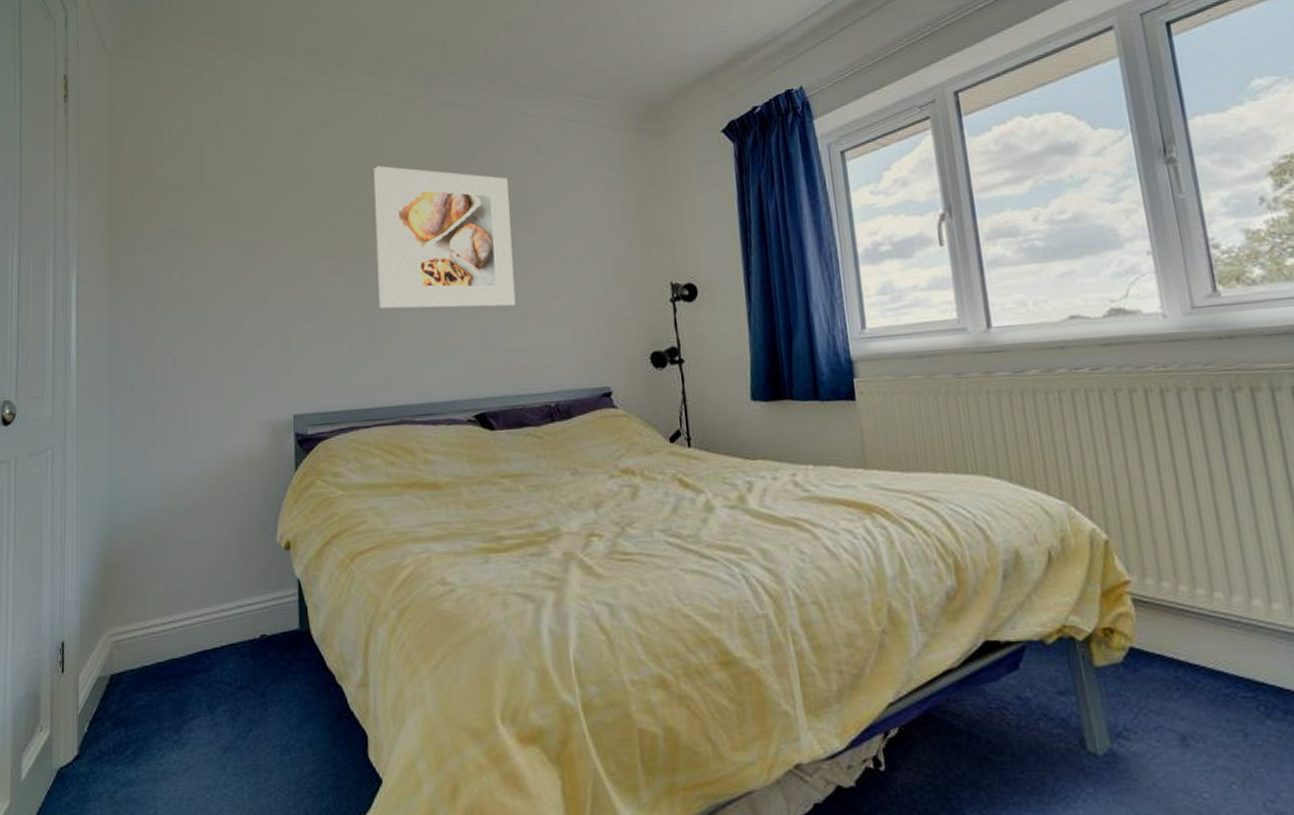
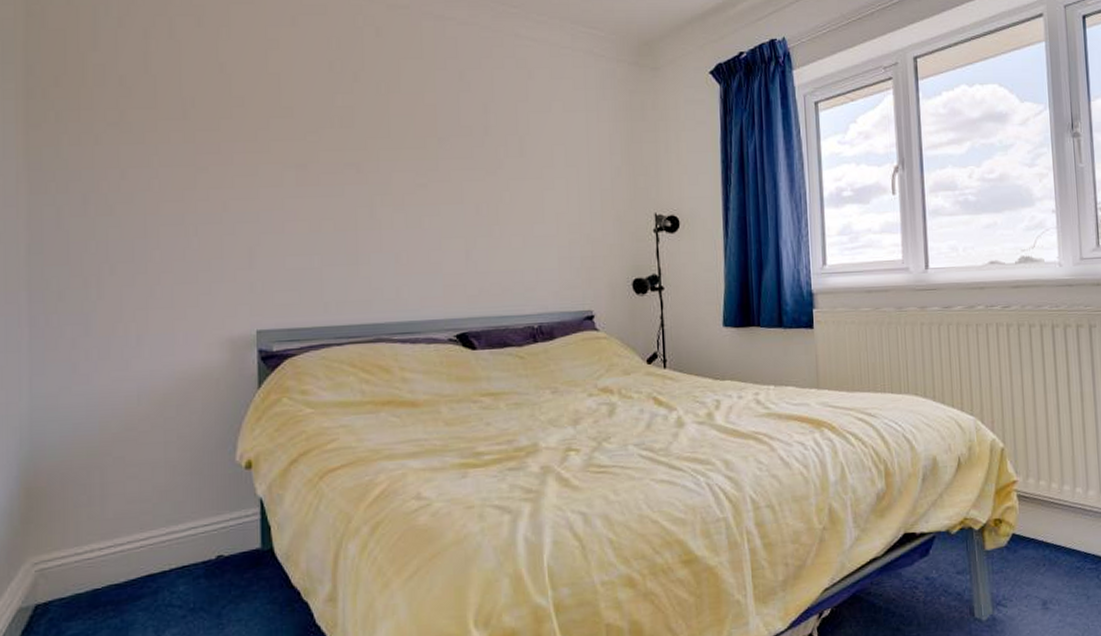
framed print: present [373,165,516,309] -> none [351,73,502,229]

